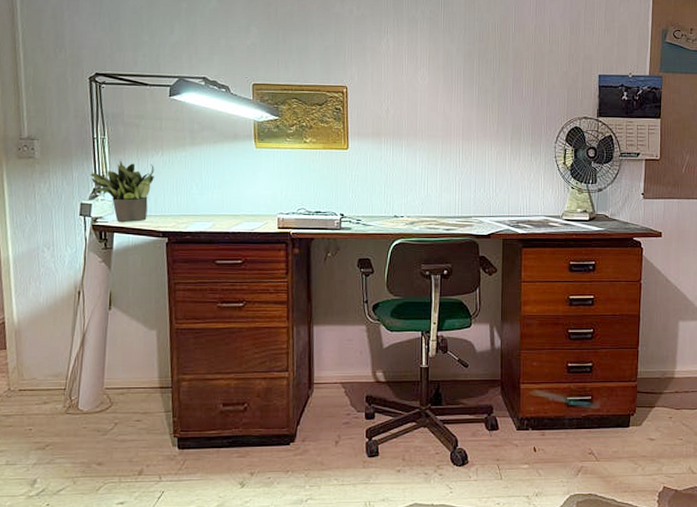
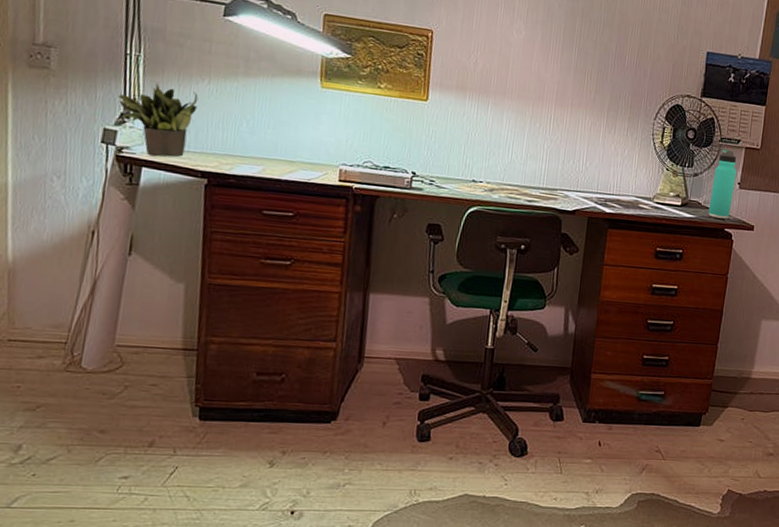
thermos bottle: none [616,163,639,230] -> present [708,149,737,220]

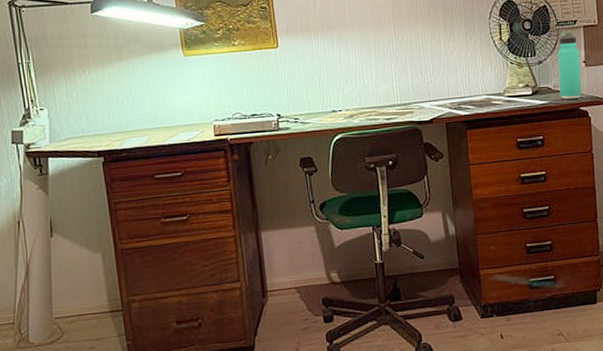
potted plant: present [118,82,198,158] -> none [19,82,84,146]

